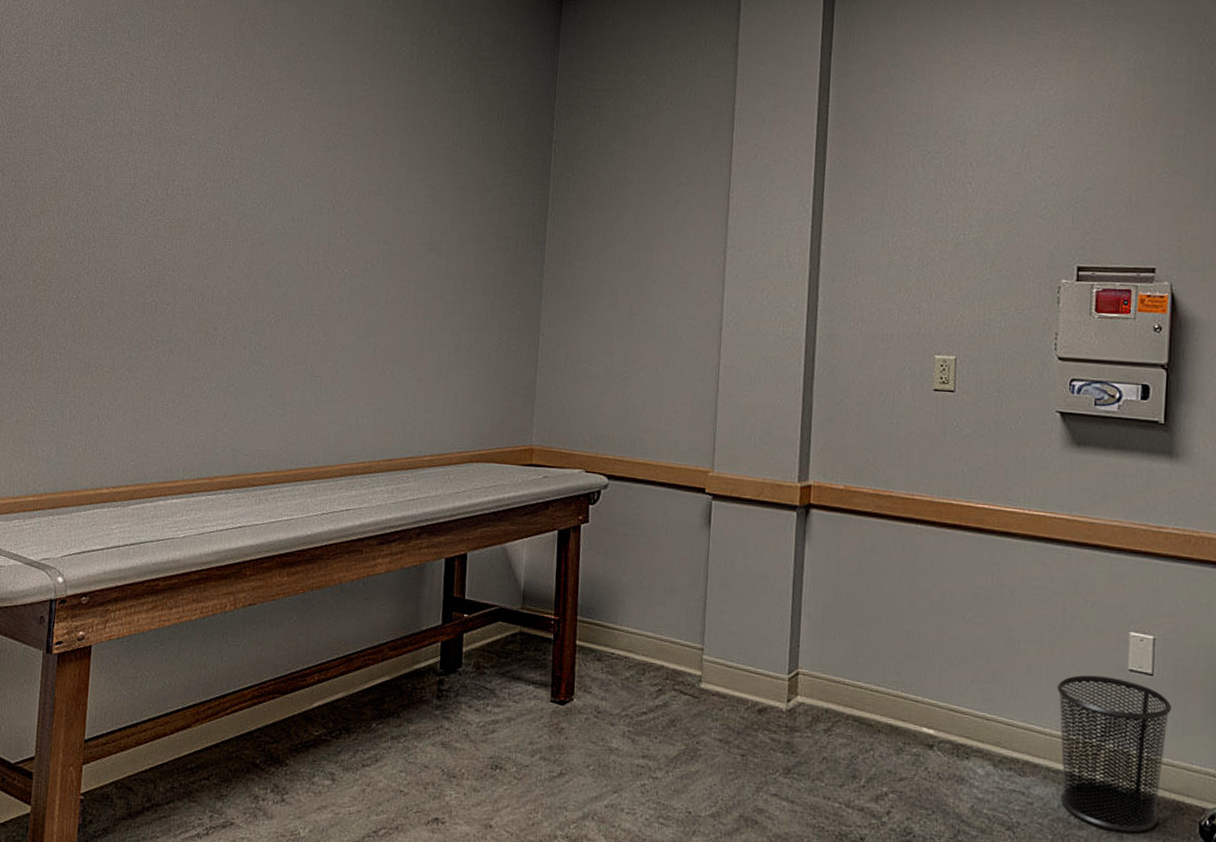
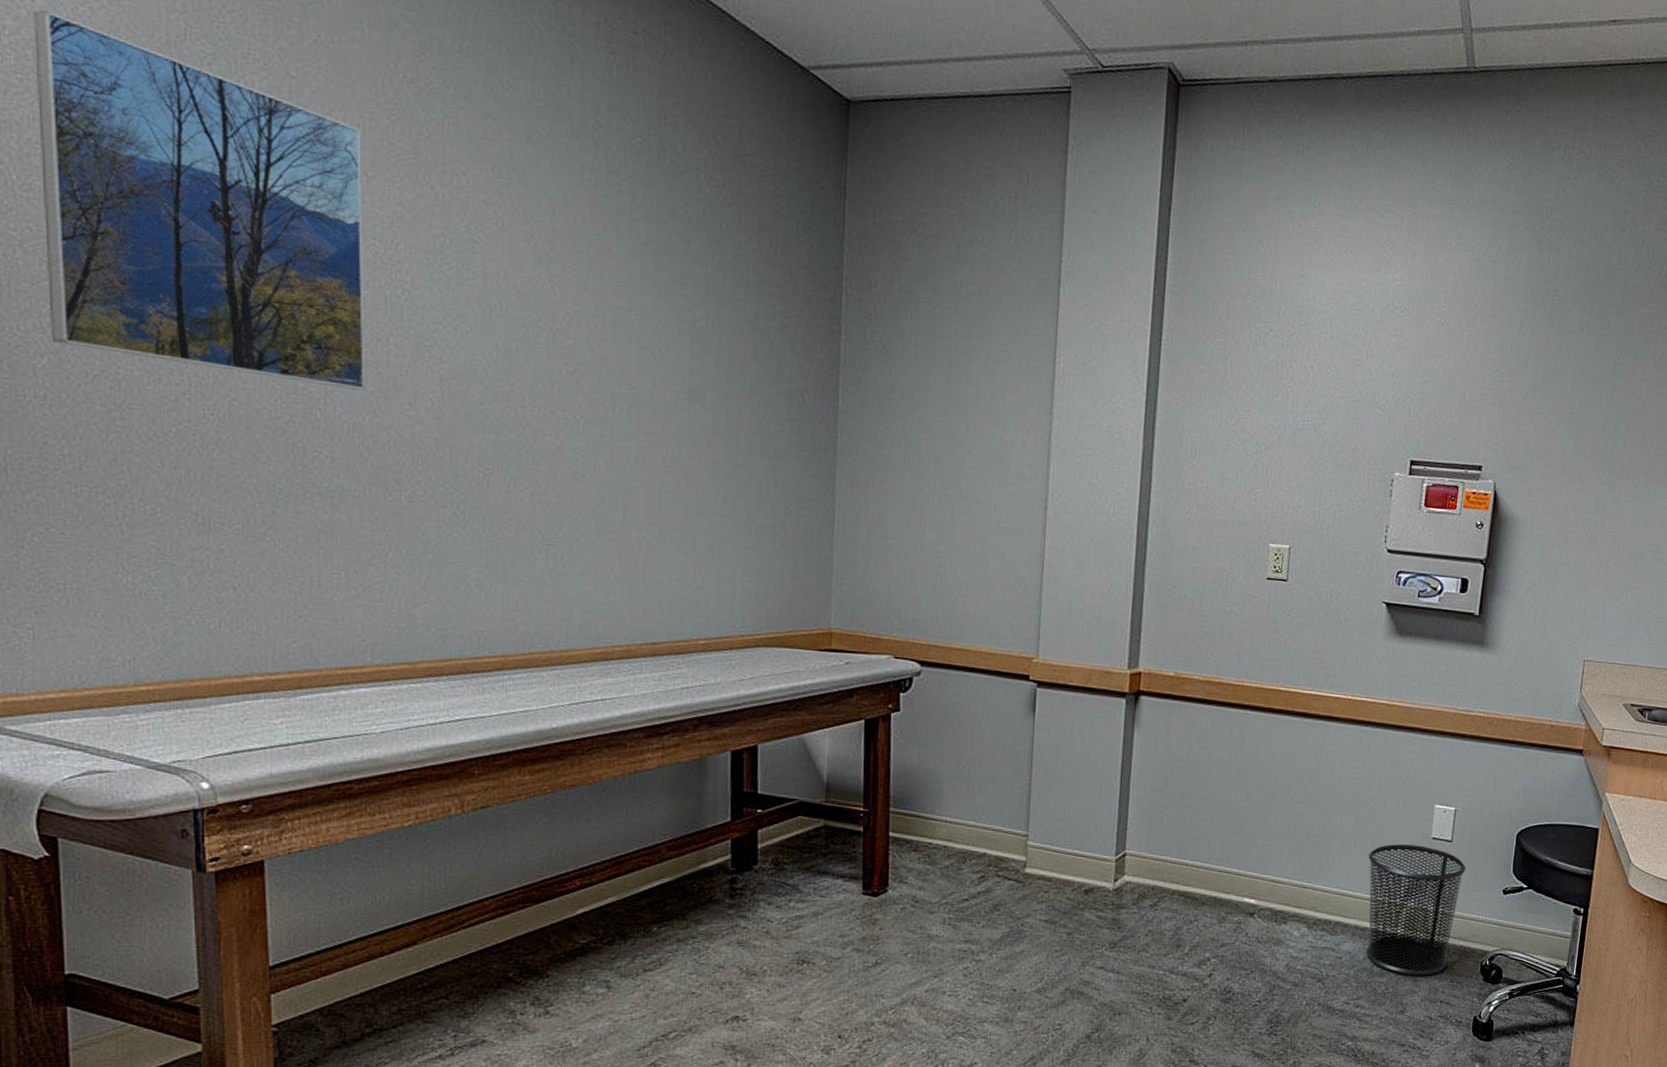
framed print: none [10,9,217,259] -> present [33,9,366,391]

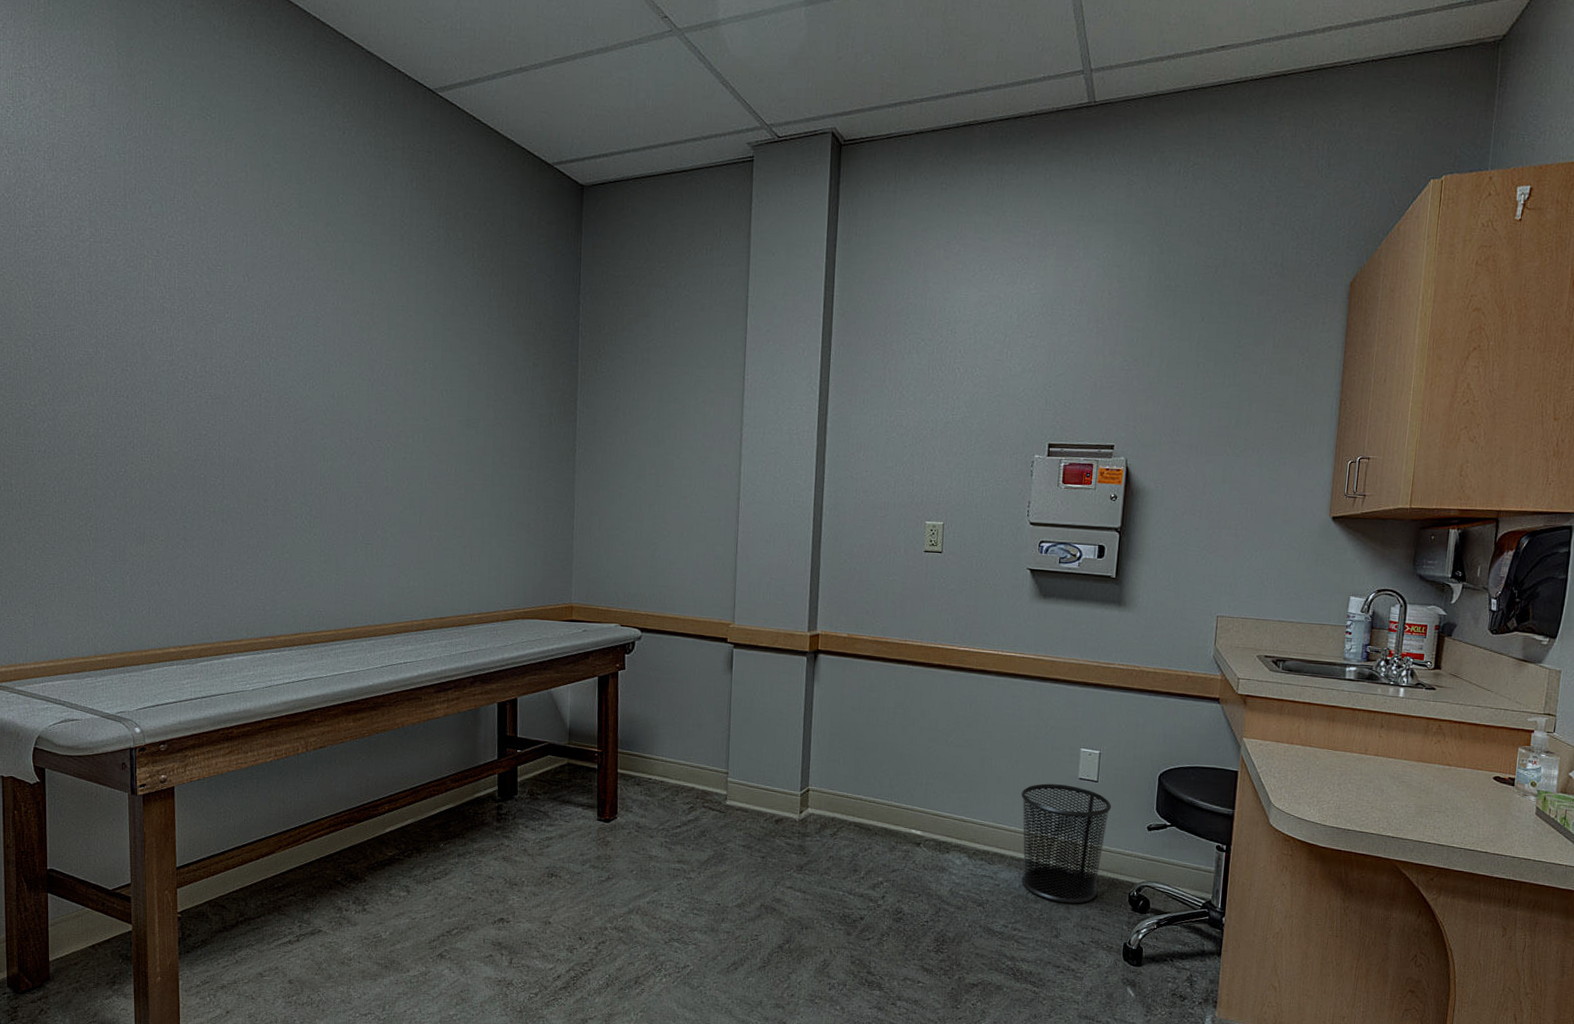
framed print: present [33,9,366,391] -> none [44,181,246,434]

